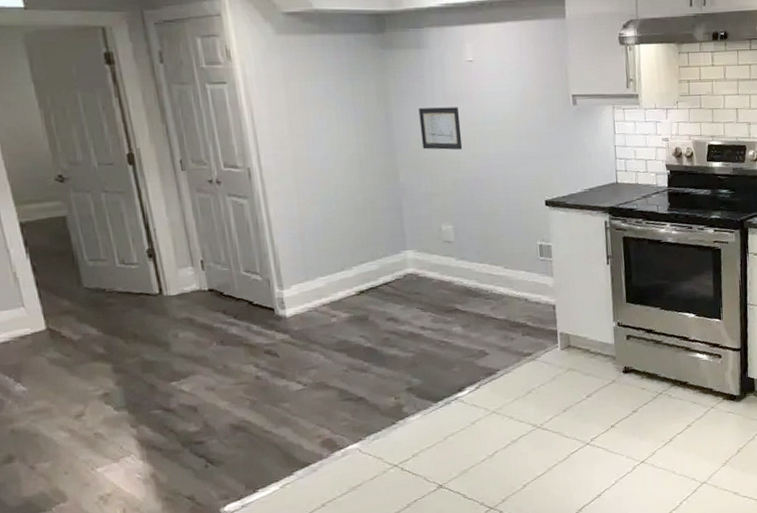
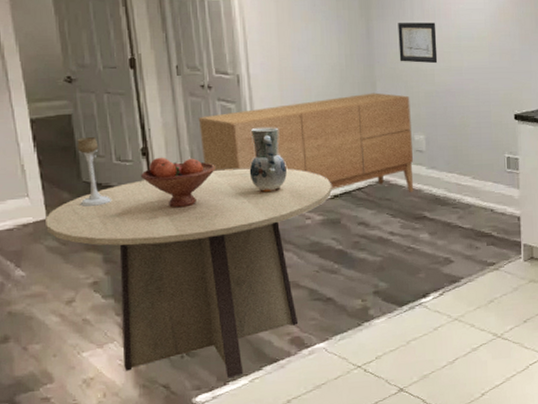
dining table: none [45,265,357,486] -> present [45,168,332,379]
candle holder: none [74,240,119,315] -> present [77,137,113,207]
fruit bowl: none [148,258,230,312] -> present [141,157,215,208]
sideboard: none [208,182,444,285] -> present [198,92,414,192]
vase: none [265,222,308,292] -> present [249,127,287,193]

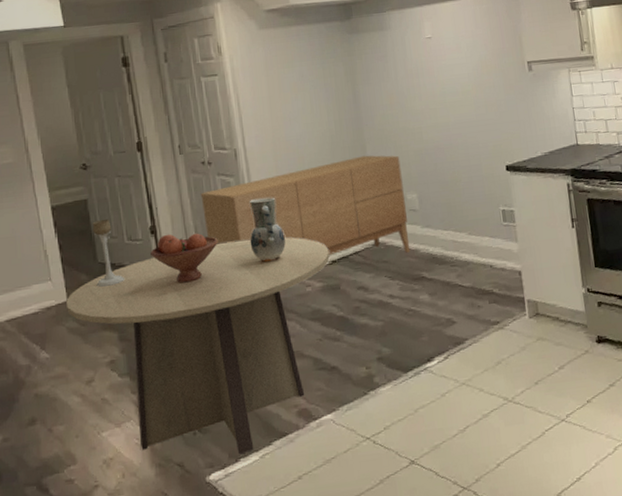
wall art: present [398,22,438,64] -> none [383,81,425,123]

